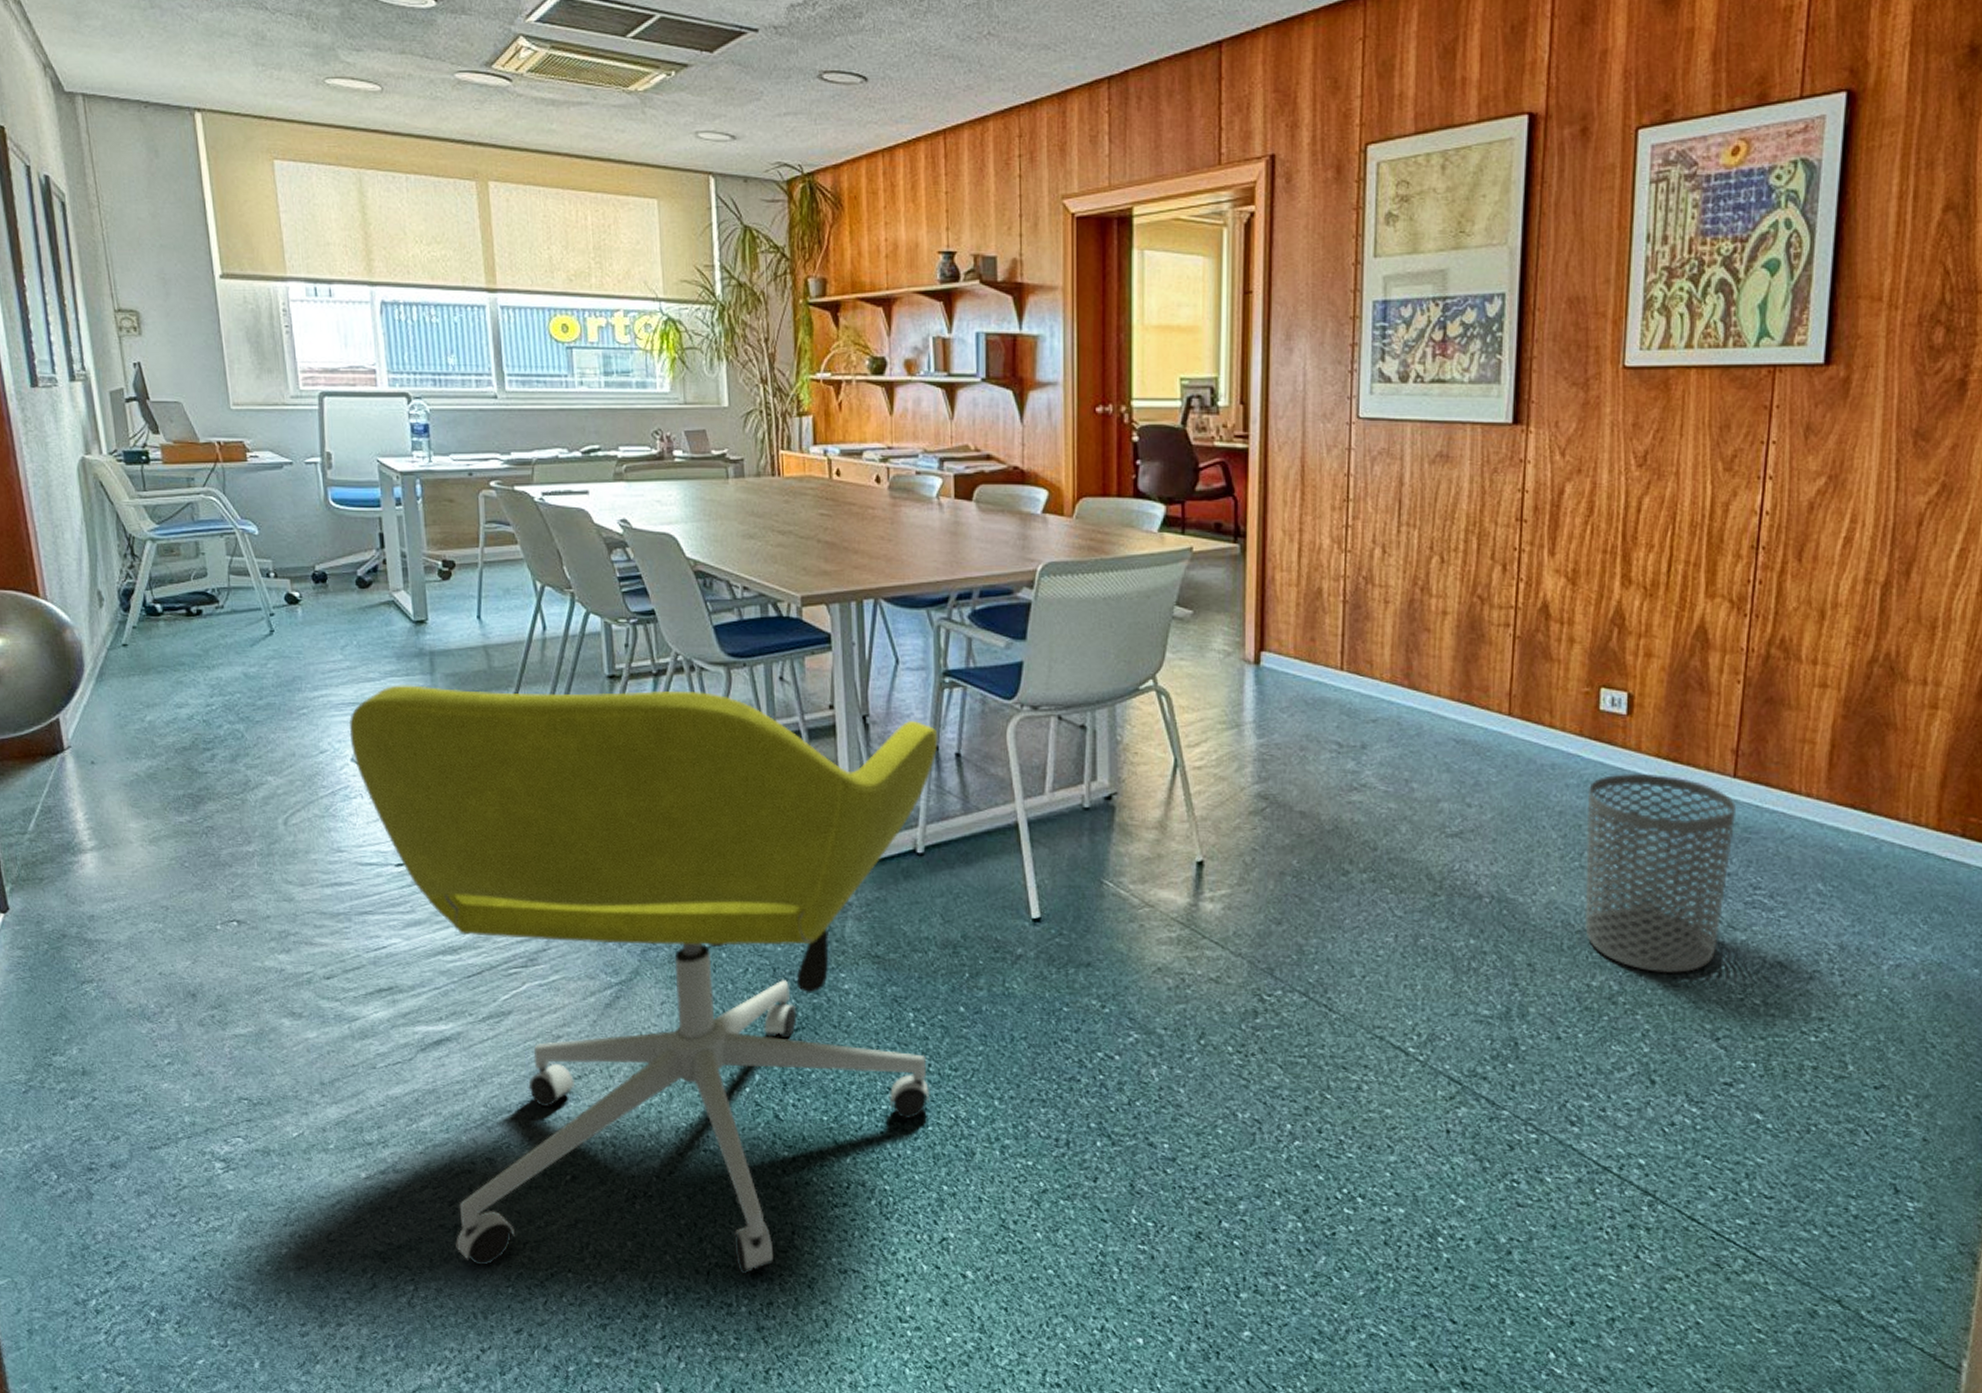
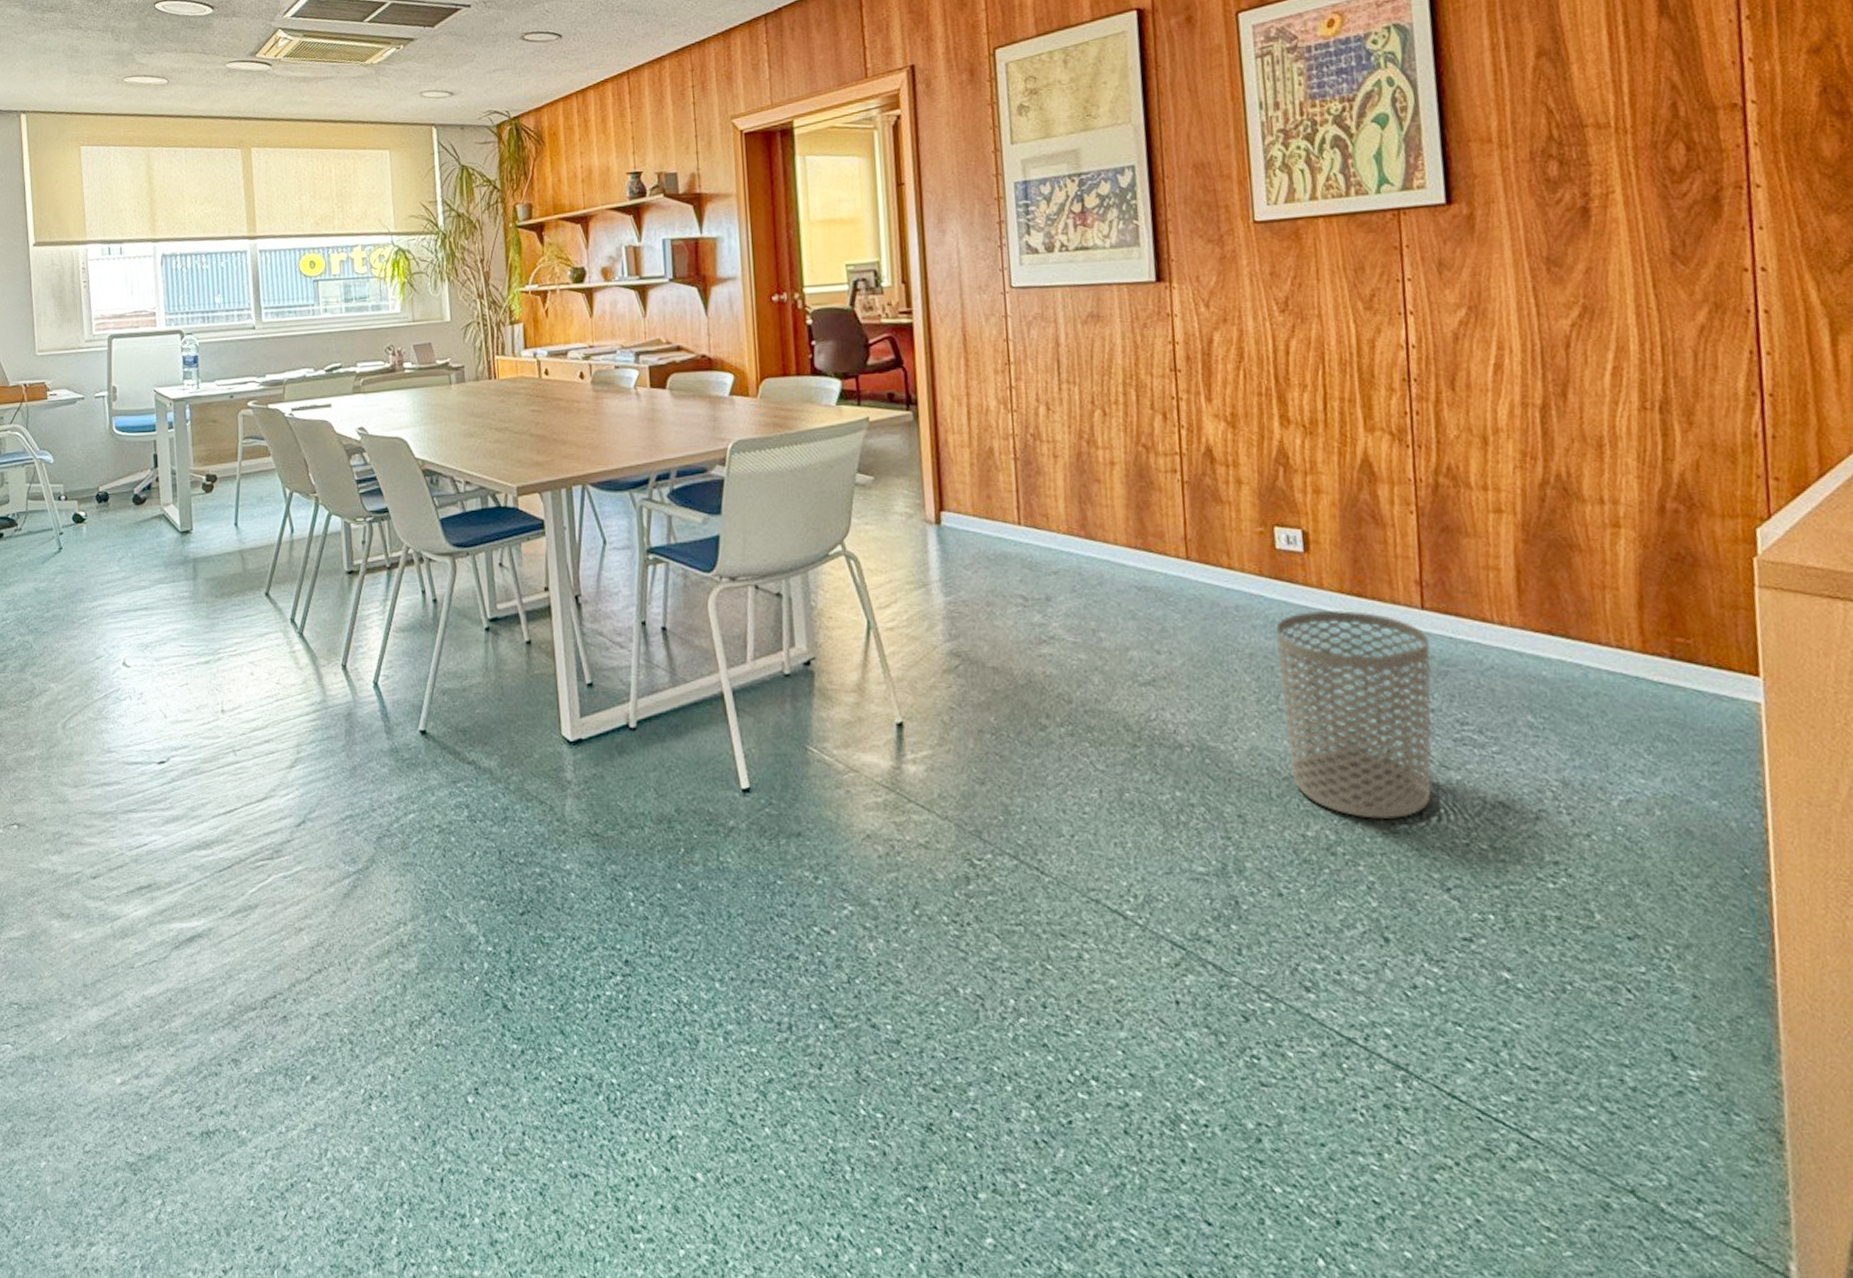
office chair: present [348,685,938,1275] -> none [122,581,653,1182]

